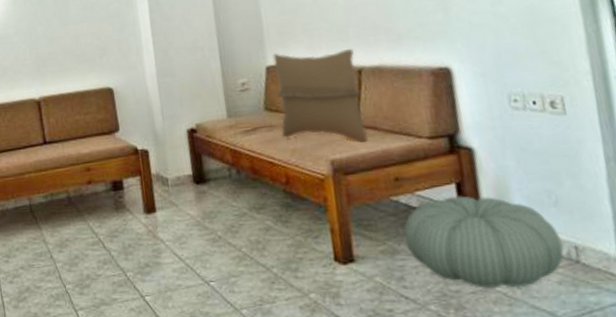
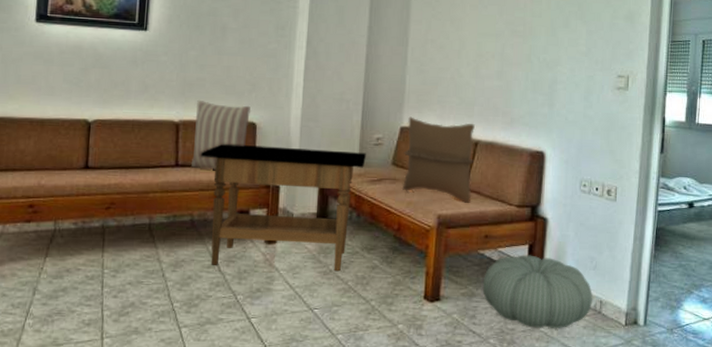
pillow: none [53,71,107,143] -> present [191,100,251,170]
side table: none [64,101,235,242] -> present [200,143,366,272]

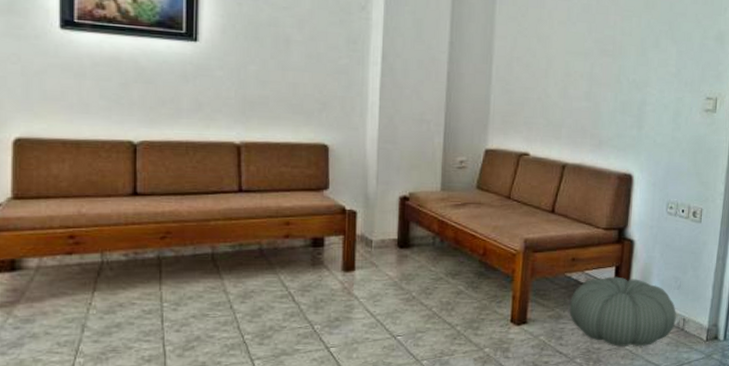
pillow: present [191,100,251,170] -> none [257,120,322,195]
side table: present [200,143,366,272] -> none [266,167,449,298]
pillow: present [401,116,475,203] -> none [487,138,562,227]

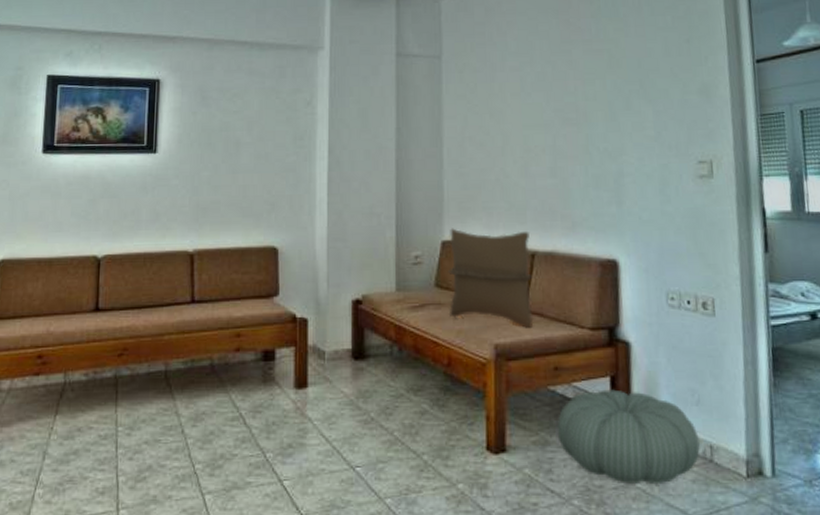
pillow: none [487,138,562,227] -> present [447,228,534,328]

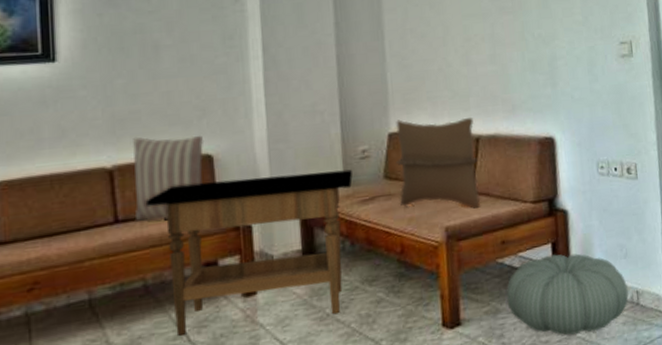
pillow: none [209,226,272,304] -> present [133,135,204,221]
side table: none [217,273,404,420] -> present [145,169,353,336]

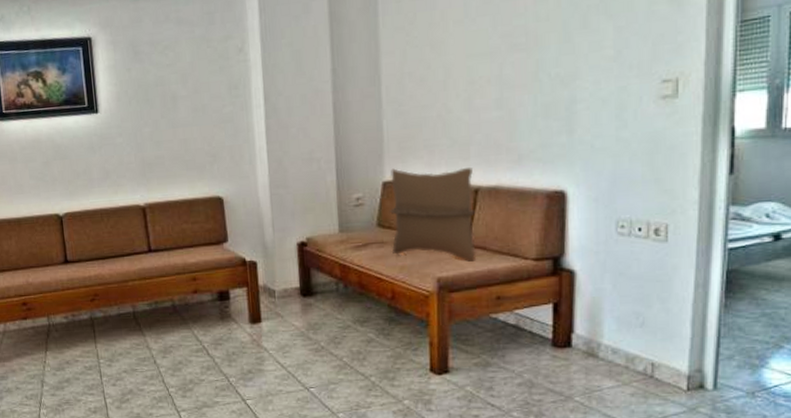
pillow: present [133,135,204,221] -> none [159,179,216,252]
side table: present [145,169,353,336] -> none [170,216,347,349]
pouf: present [506,253,629,335] -> none [498,315,641,398]

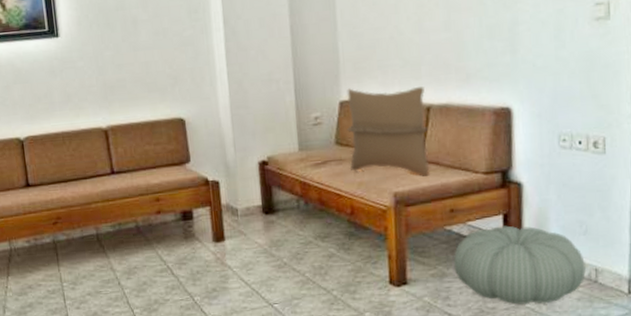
pouf: none [498,315,641,398] -> present [453,225,586,305]

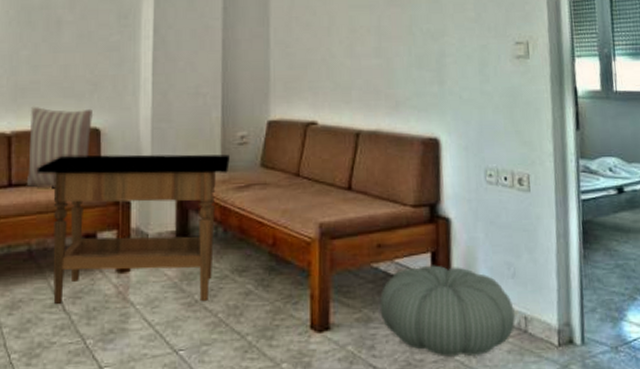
pillow: none [121,101,178,174] -> present [27,107,94,188]
side table: none [133,135,306,269] -> present [36,154,230,304]
pillow: present [346,87,430,176] -> none [273,108,358,206]

